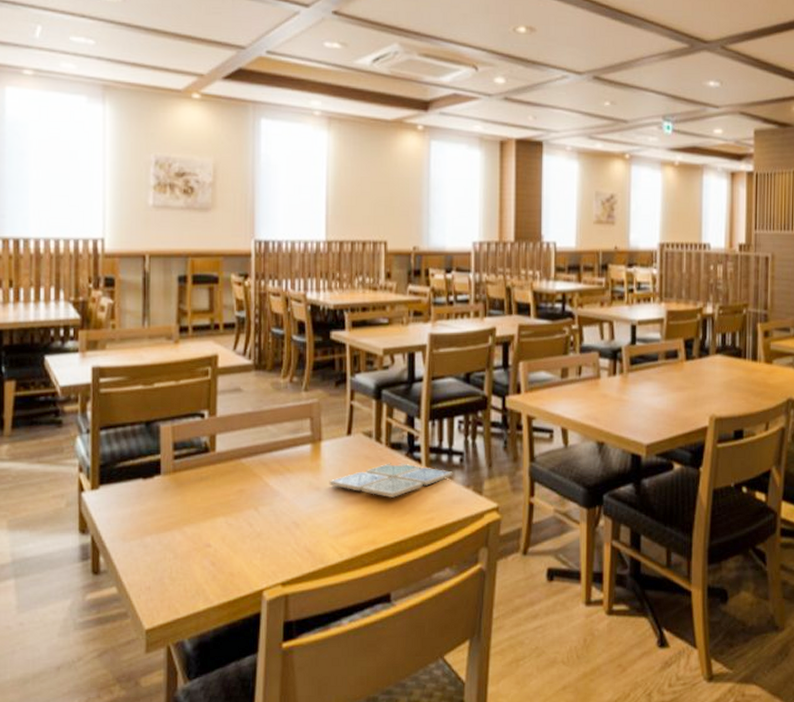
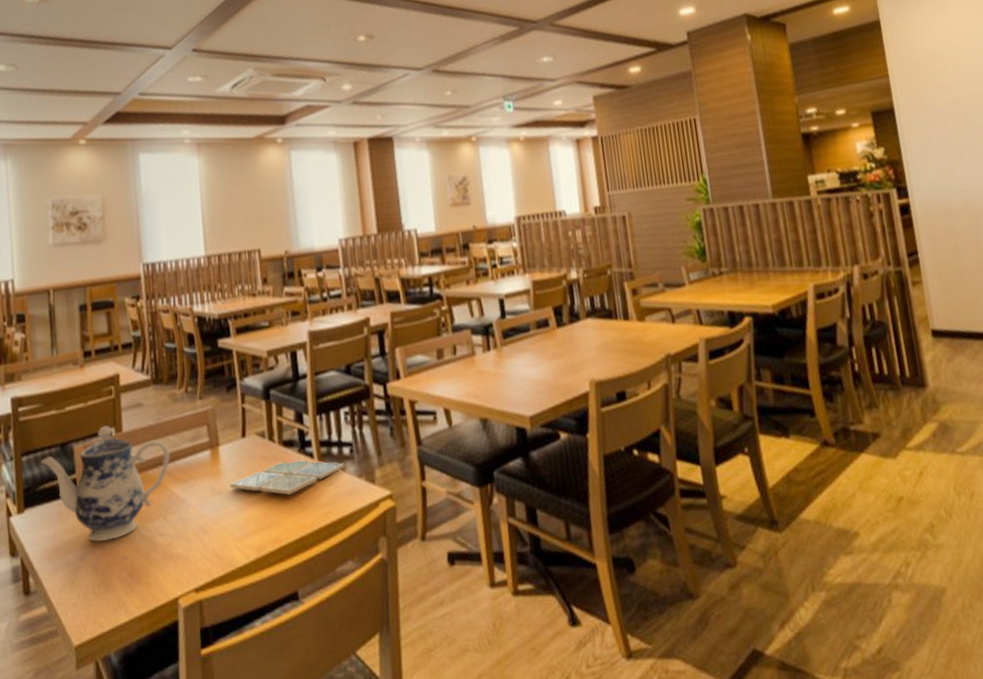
teapot: none [122,407,268,527] -> present [41,425,171,542]

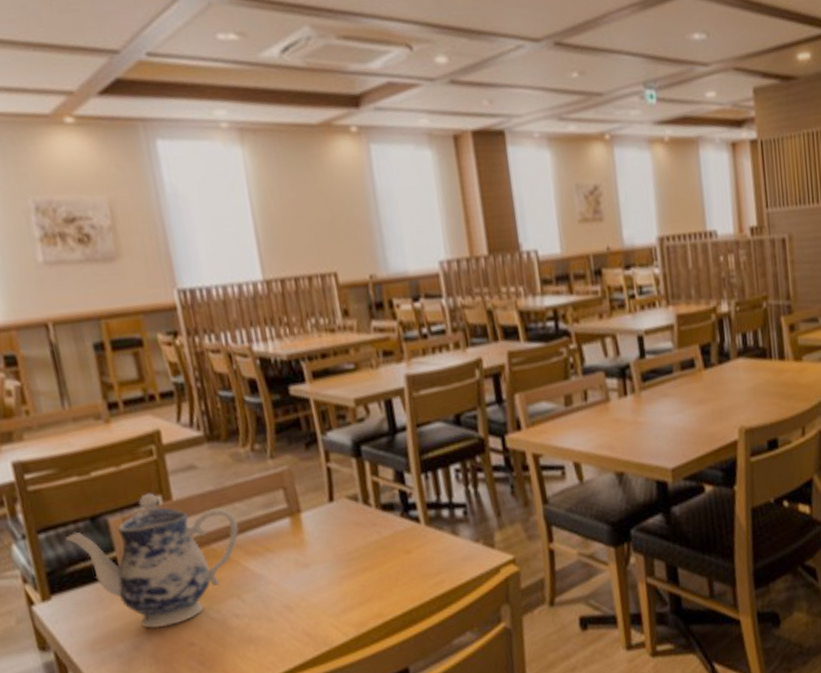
drink coaster: present [229,459,345,495] -> none [317,524,458,565]

